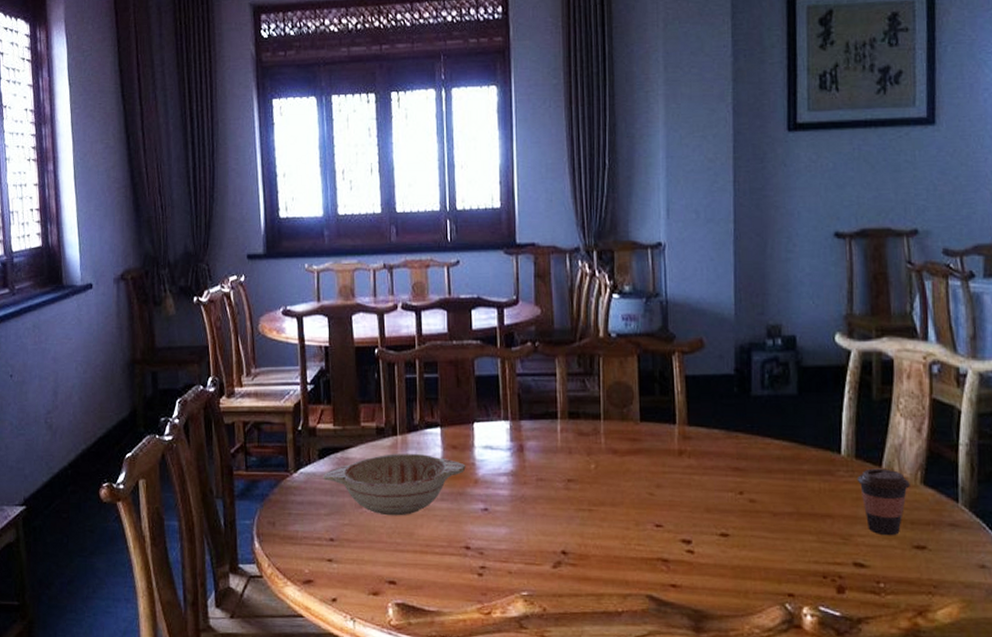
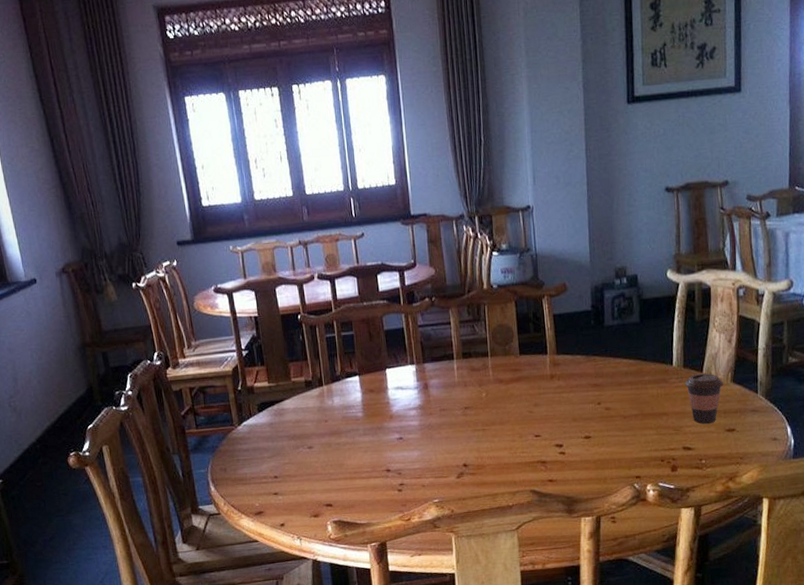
decorative bowl: present [323,453,466,516] -> none [263,399,382,453]

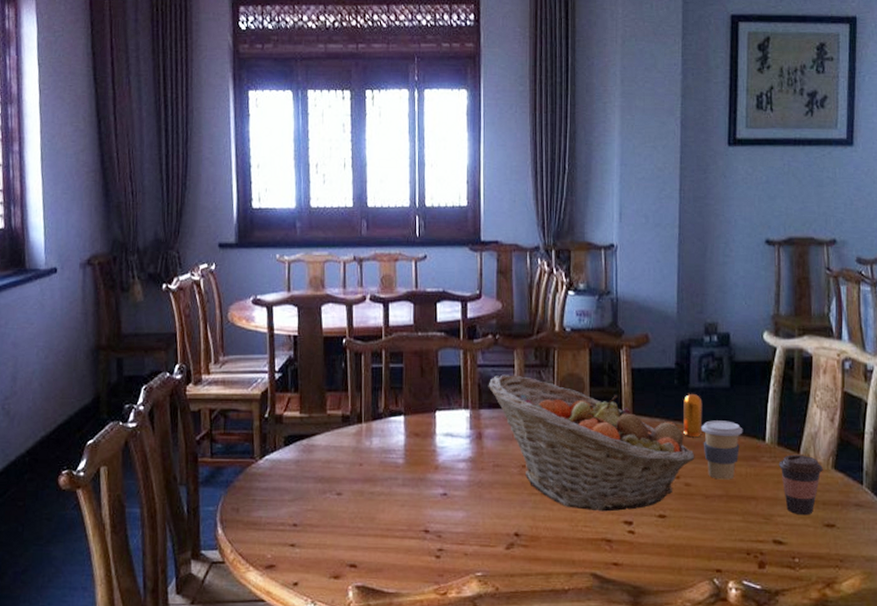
fruit basket: none [429,330,613,439] -> present [488,374,695,512]
pepper shaker: none [585,331,618,369] -> present [664,394,703,438]
coffee cup: none [617,351,653,402] -> present [701,420,743,480]

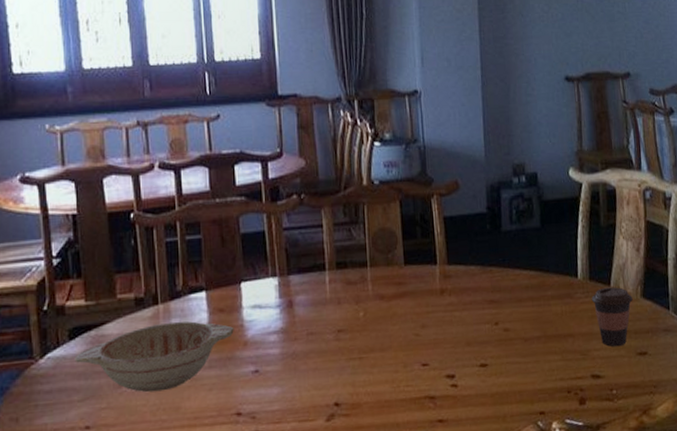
decorative bowl: none [288,440,427,502] -> present [74,321,234,393]
fruit basket: present [488,374,695,512] -> none [296,235,512,369]
pepper shaker: present [664,394,703,438] -> none [480,237,517,282]
coffee cup: present [701,420,743,480] -> none [516,261,556,321]

